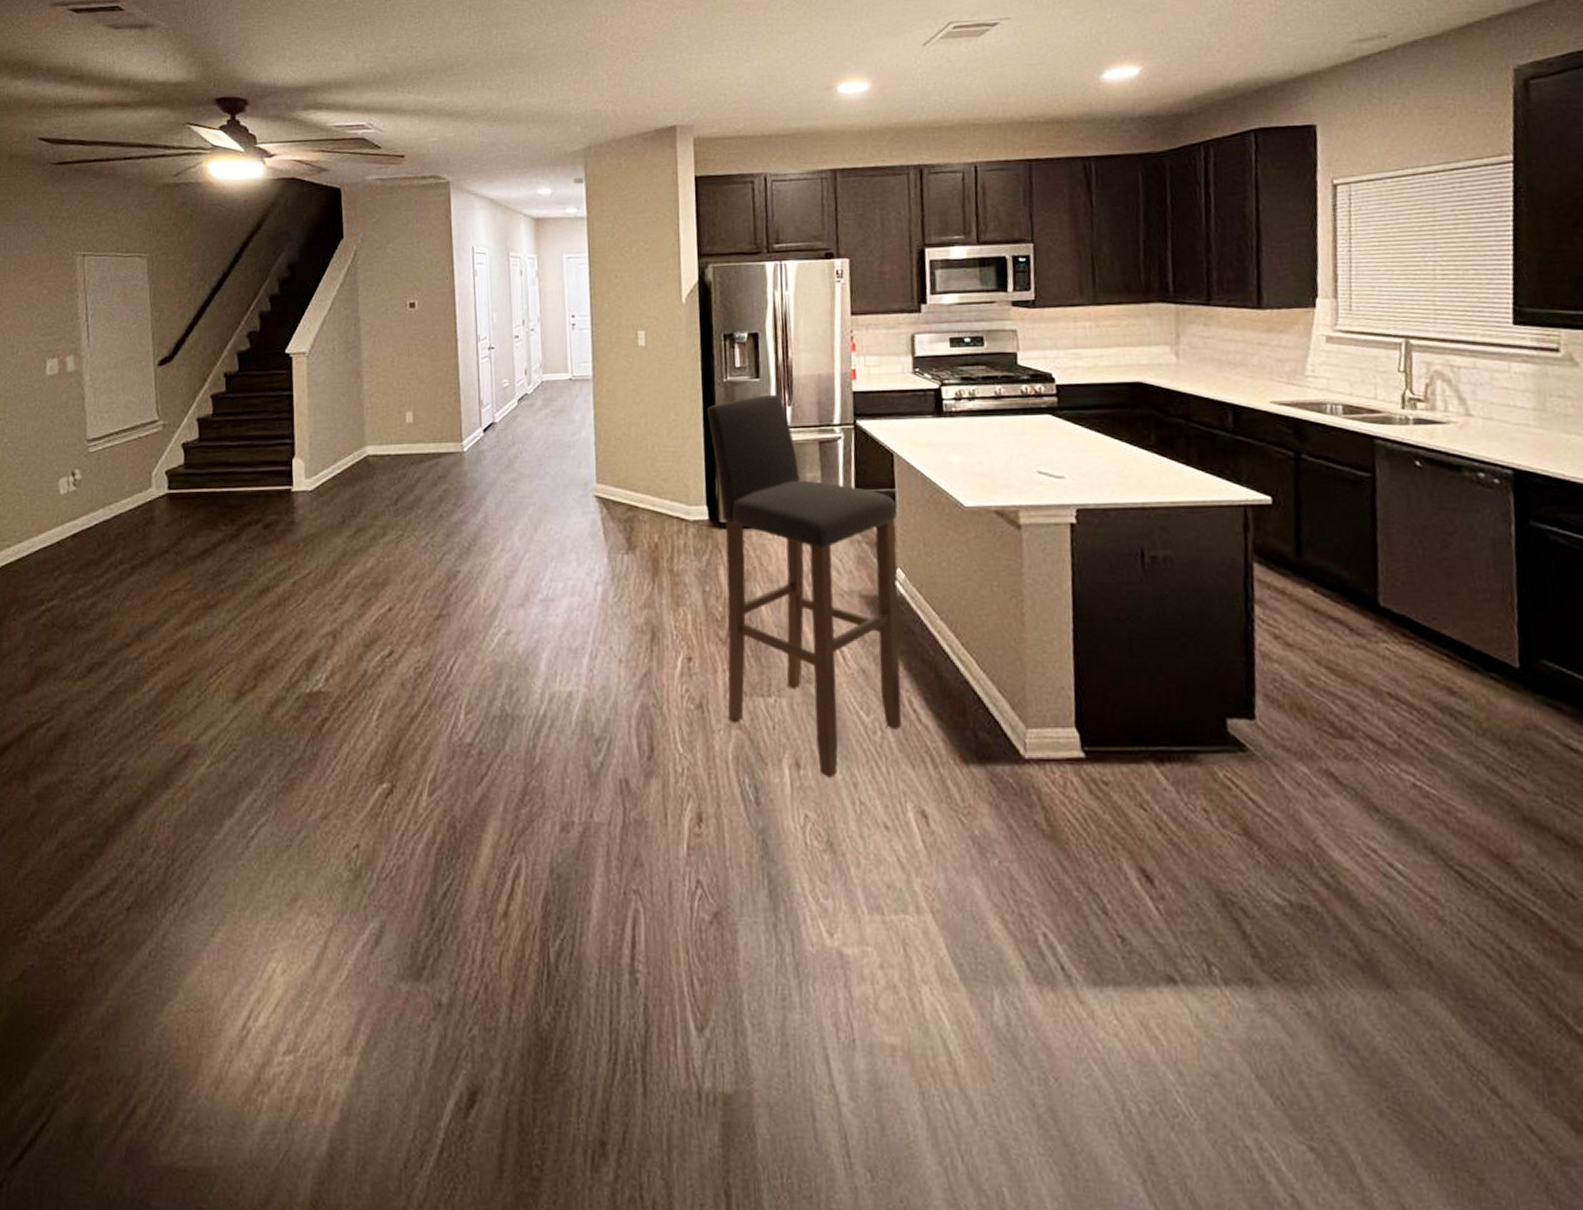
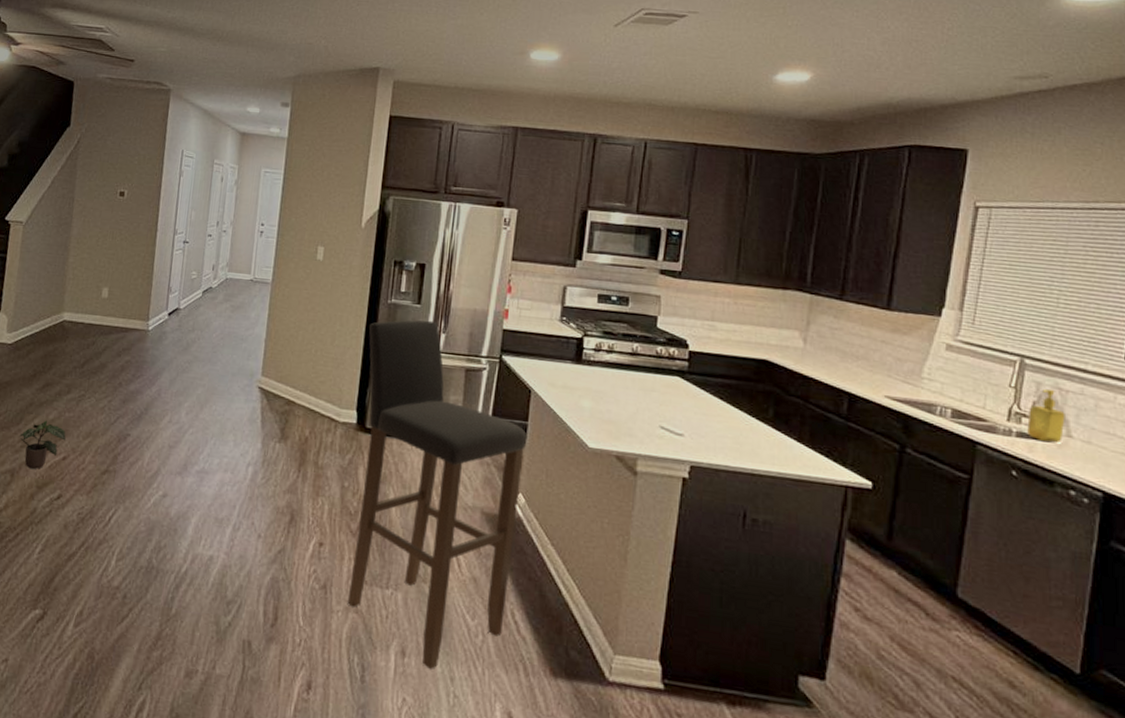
potted plant: none [335,569,388,626] -> present [18,420,66,469]
soap dispenser: none [1423,367,1463,425] -> present [1027,389,1065,444]

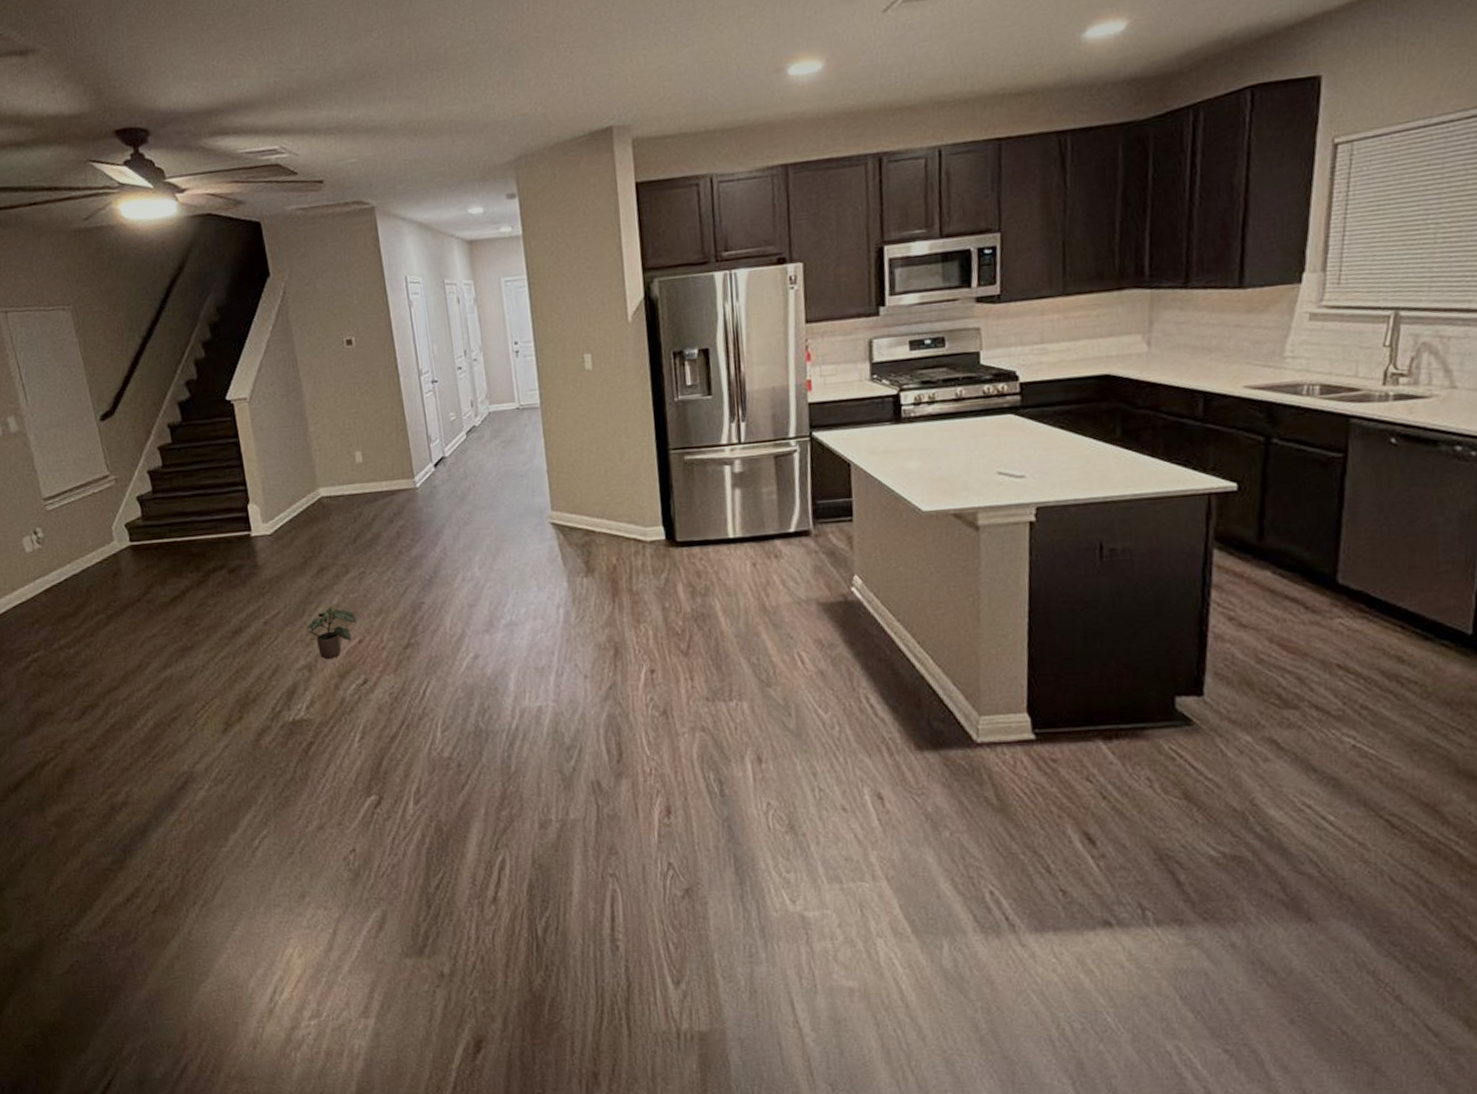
bar stool: present [347,320,528,669] -> none [659,410,859,769]
soap dispenser: present [1027,389,1065,444] -> none [1405,338,1448,400]

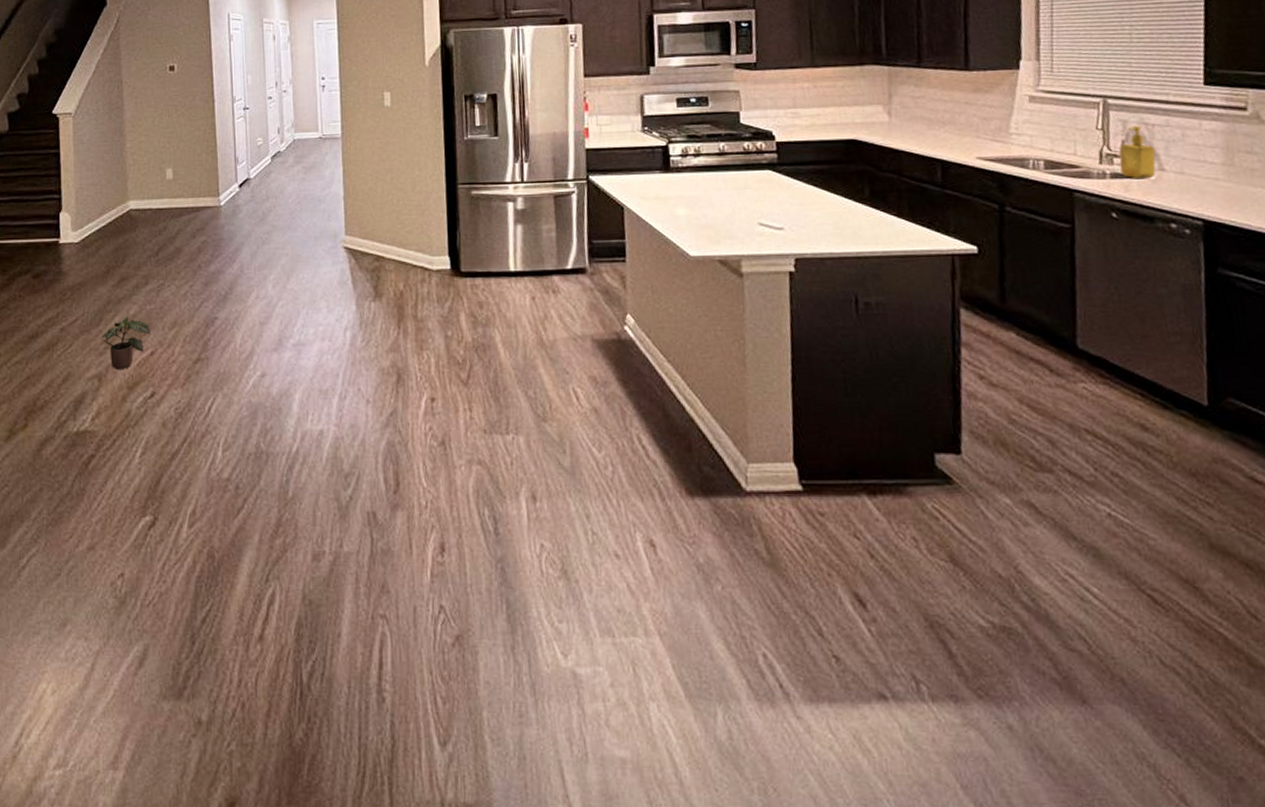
soap dispenser: none [1405,338,1448,400] -> present [1119,125,1156,179]

